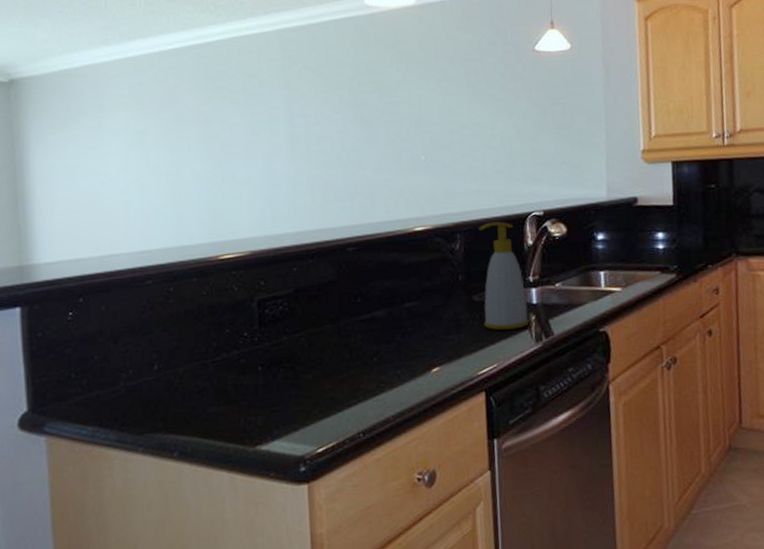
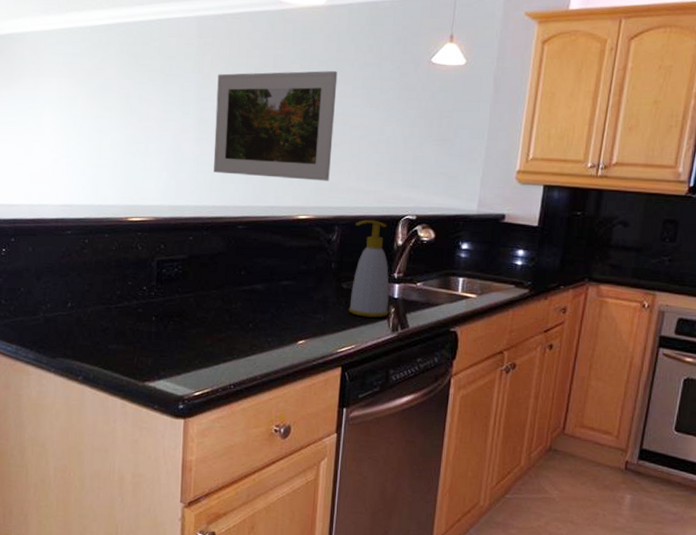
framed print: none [307,69,444,193] -> present [213,70,338,181]

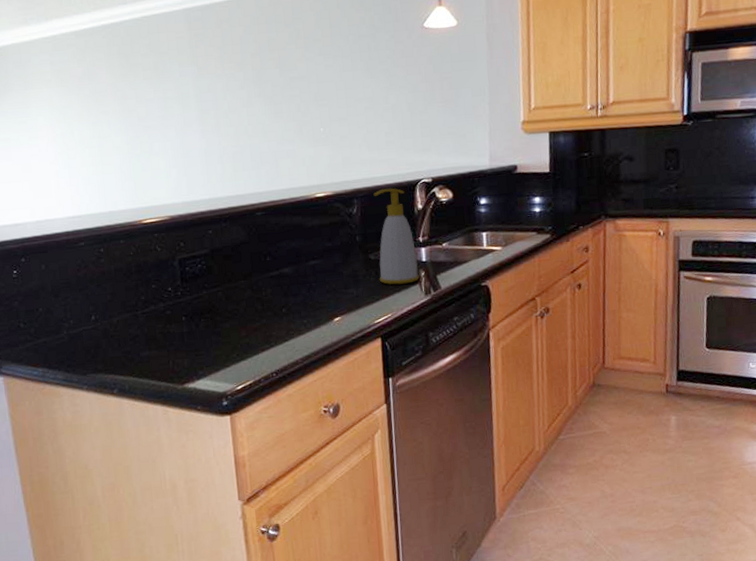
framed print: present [213,70,338,181] -> none [214,46,341,163]

